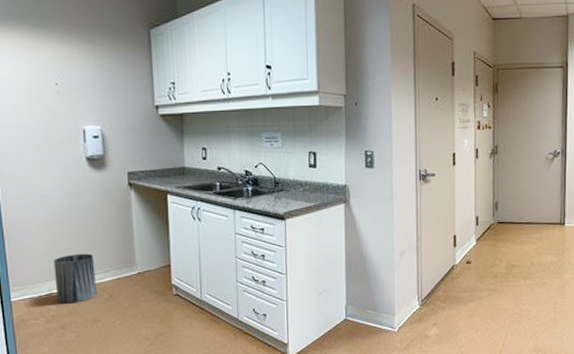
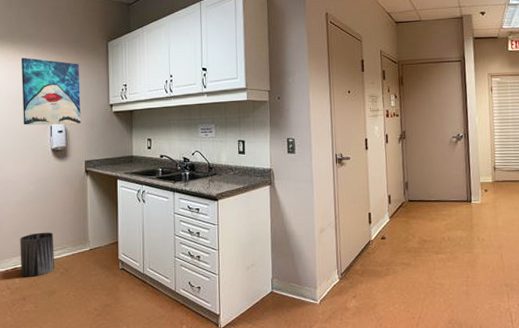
wall art: none [42,45,121,130] -> present [22,57,81,125]

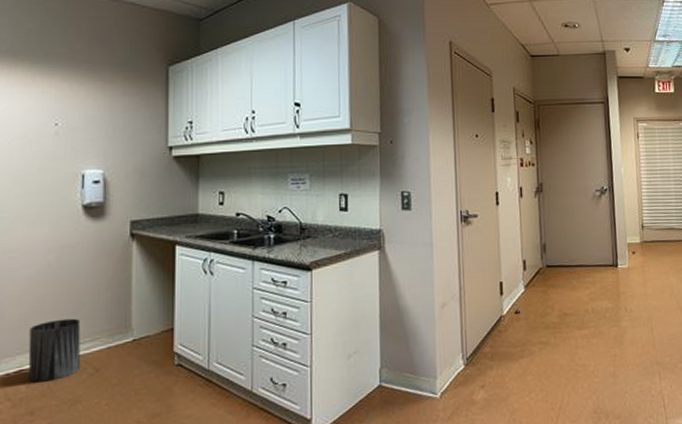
wall art: present [22,57,81,125] -> none [41,82,128,174]

